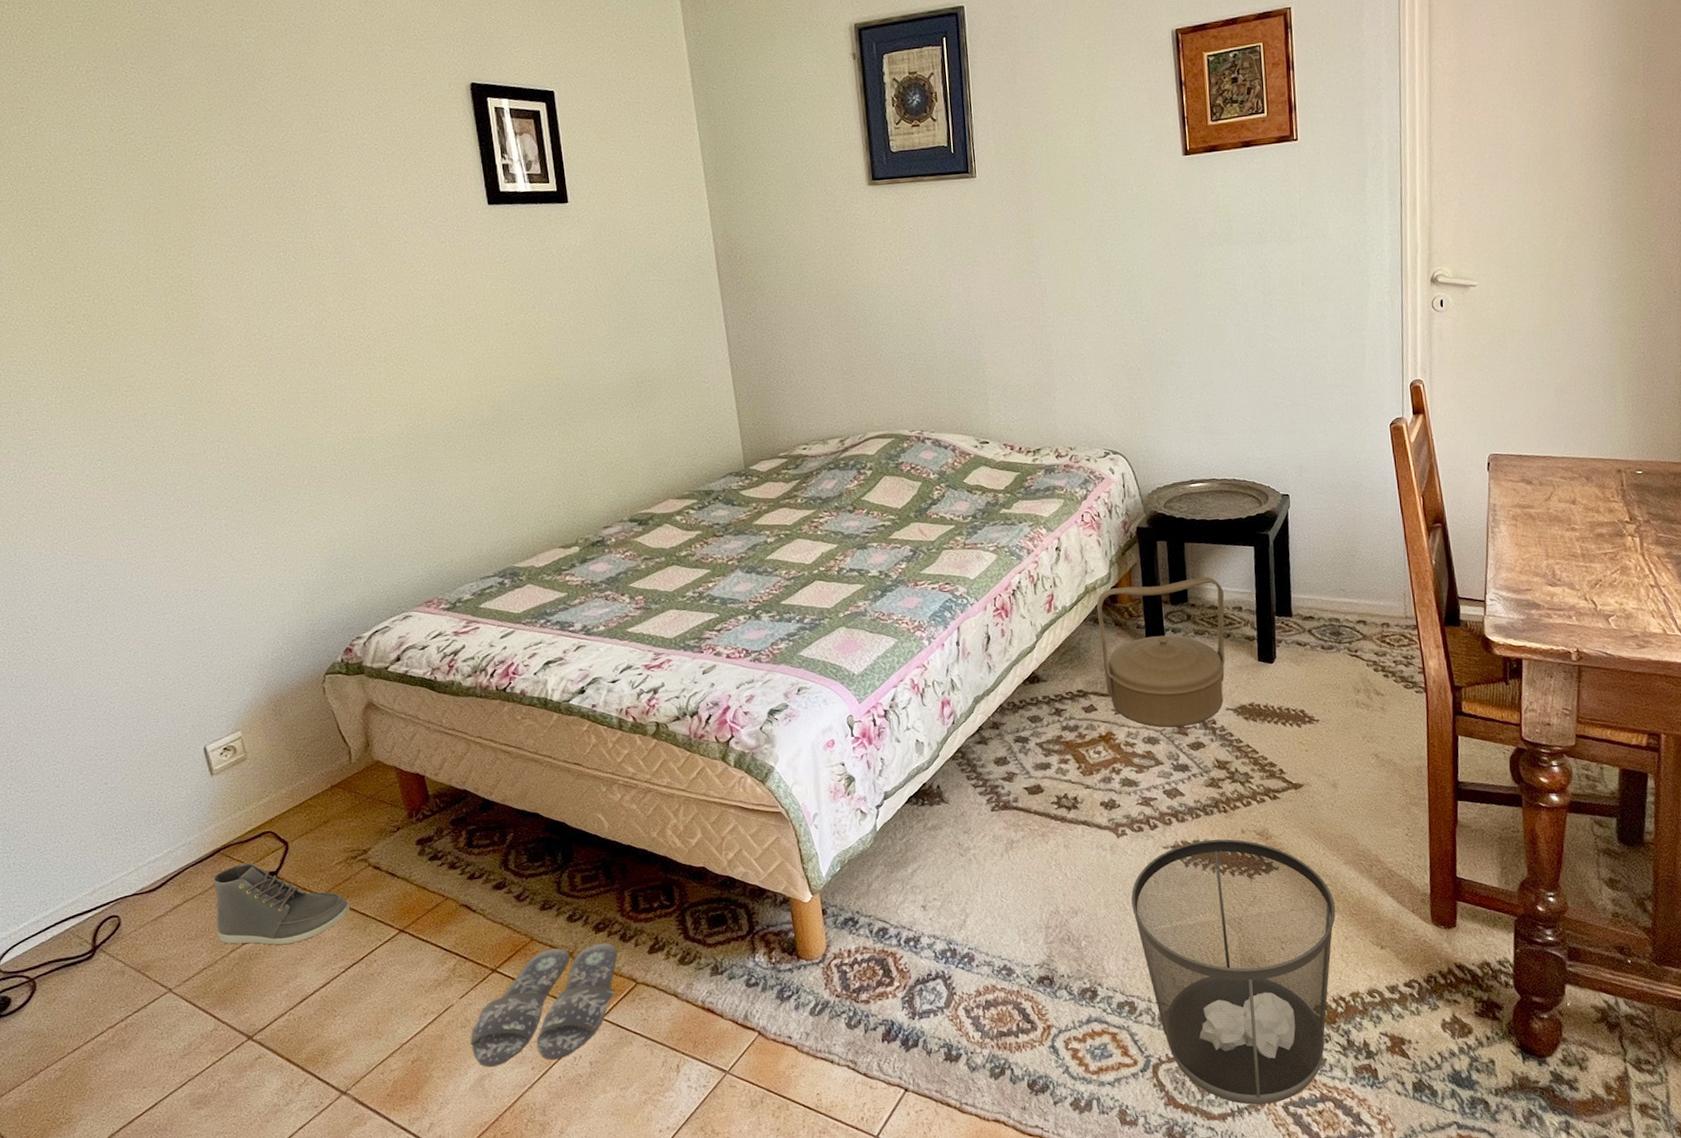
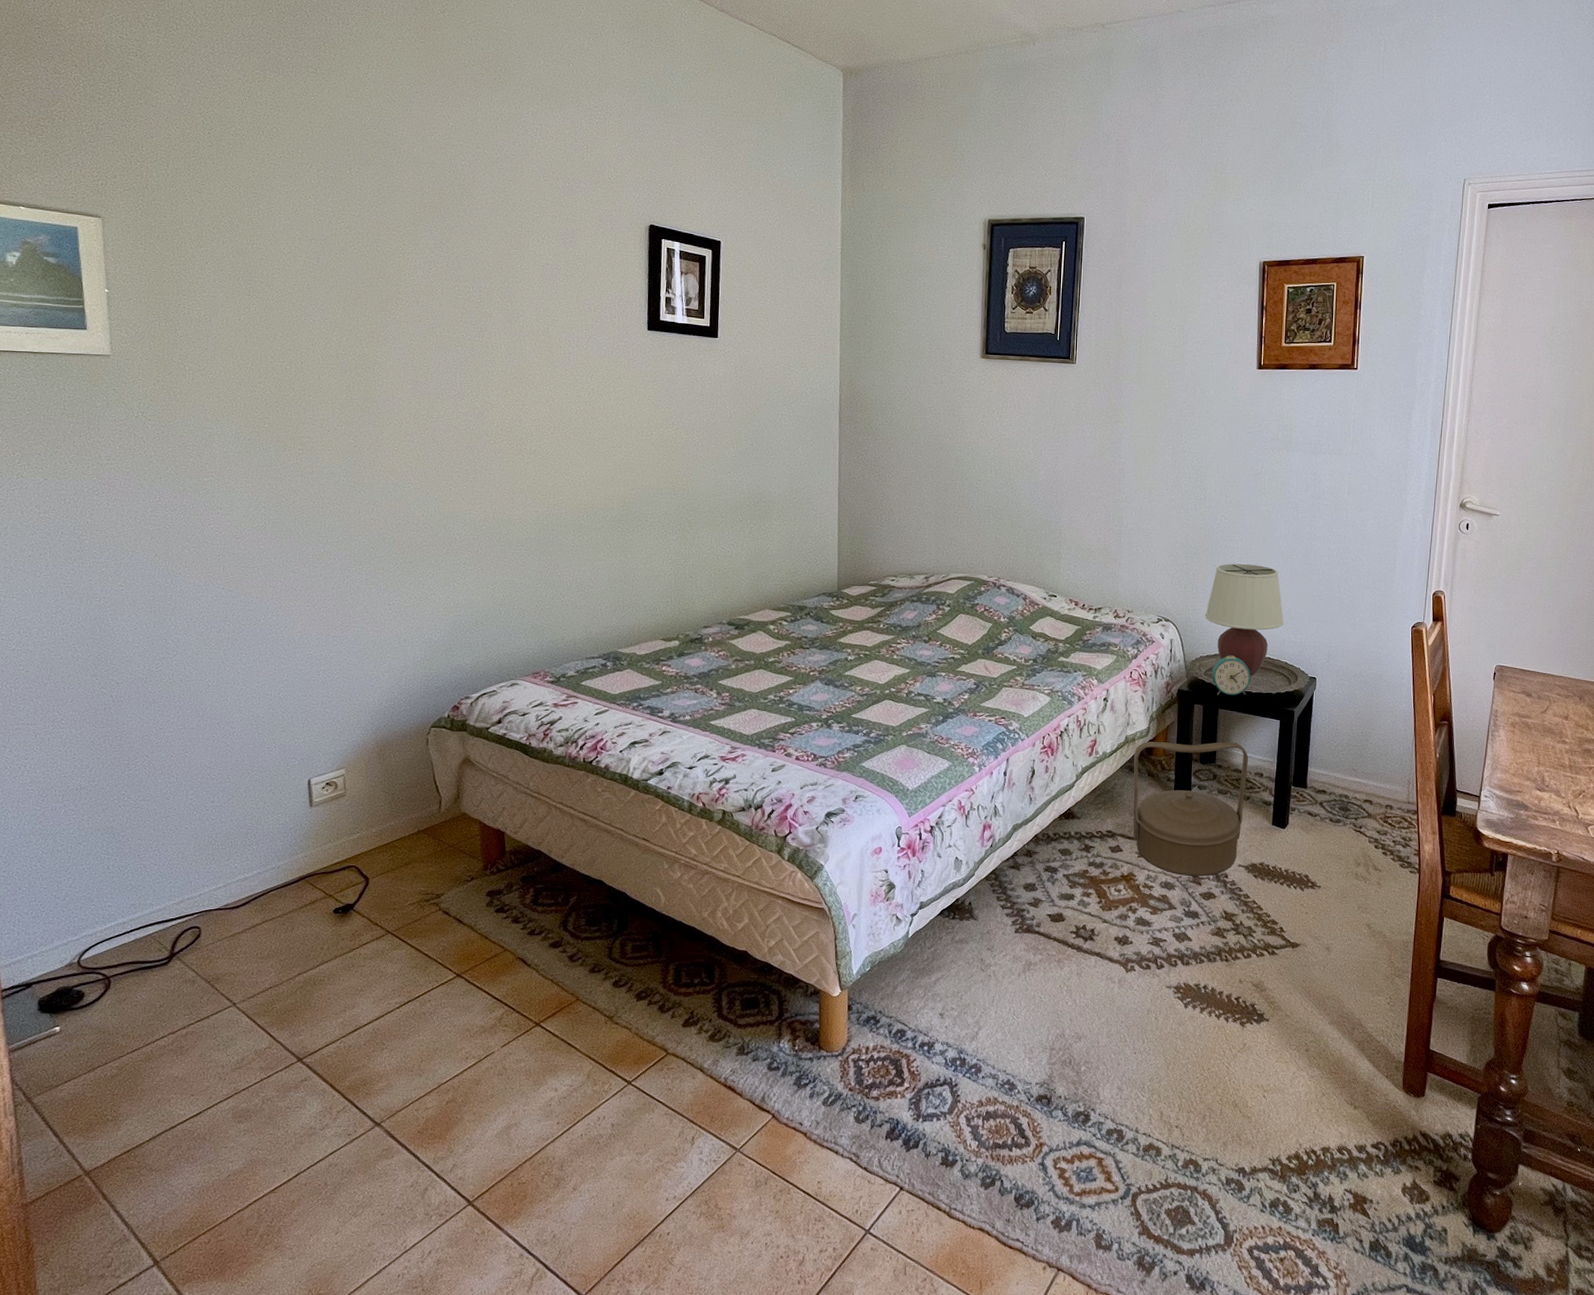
sneaker: present [212,862,351,945] -> none [289,892,416,975]
slippers: present [470,942,617,1067] -> none [504,1010,653,1118]
waste bin: present [1131,839,1336,1105] -> none [1132,985,1316,1245]
table lamp: none [1157,378,1247,504] -> present [1205,563,1285,677]
alarm clock: none [1171,482,1216,528] -> present [1211,655,1251,696]

